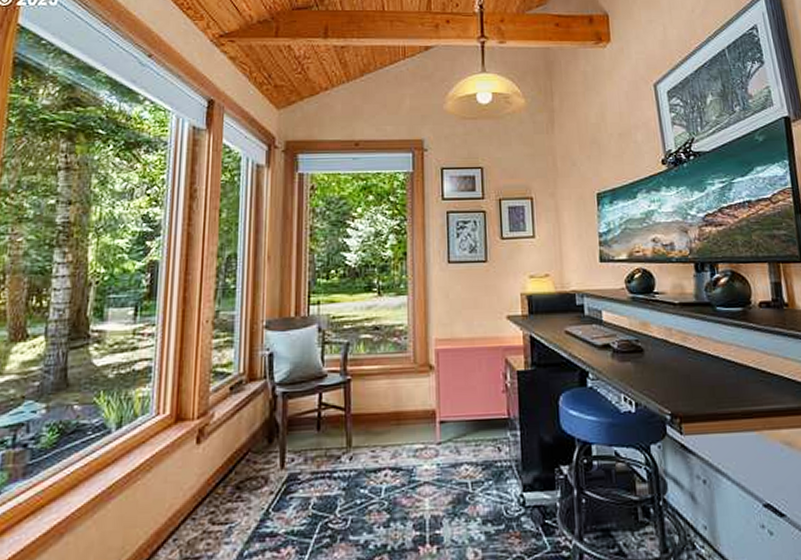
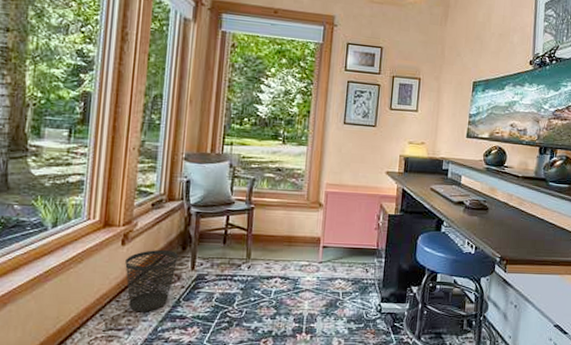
wastebasket: none [201,445,265,532] -> present [125,250,179,312]

